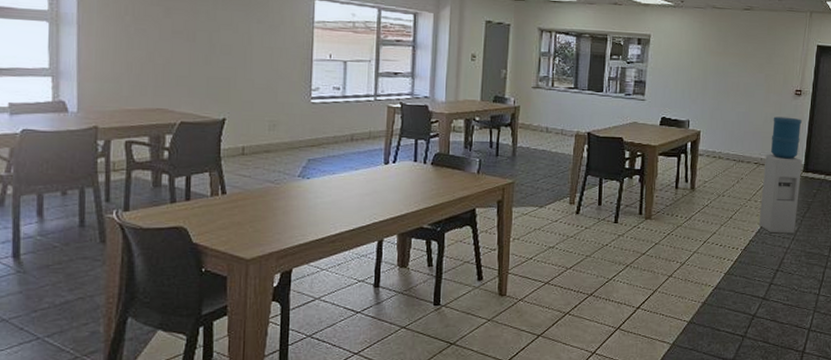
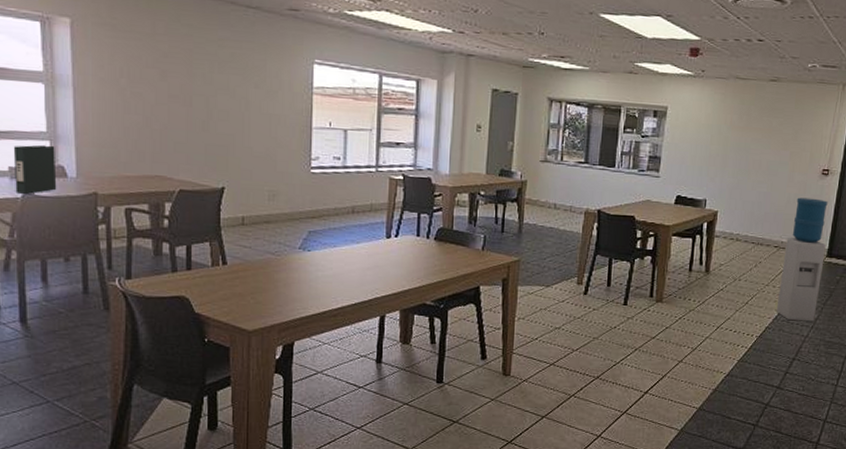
binder: none [14,81,57,129] -> present [13,144,57,194]

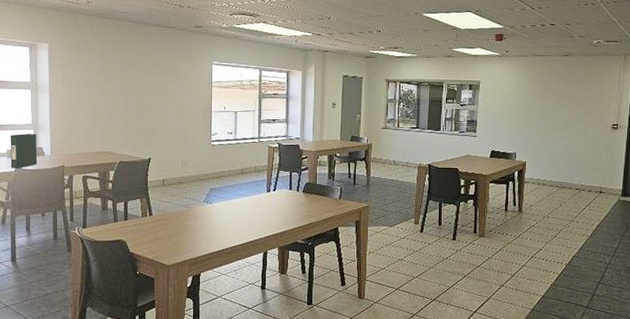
water cooler: present [776,197,828,322] -> none [581,148,620,251]

